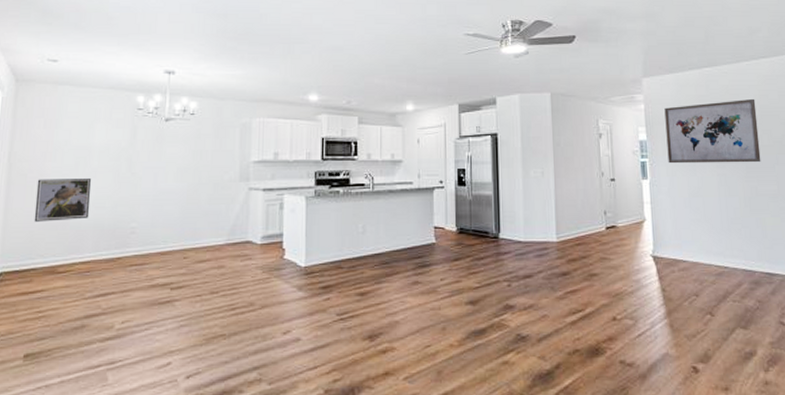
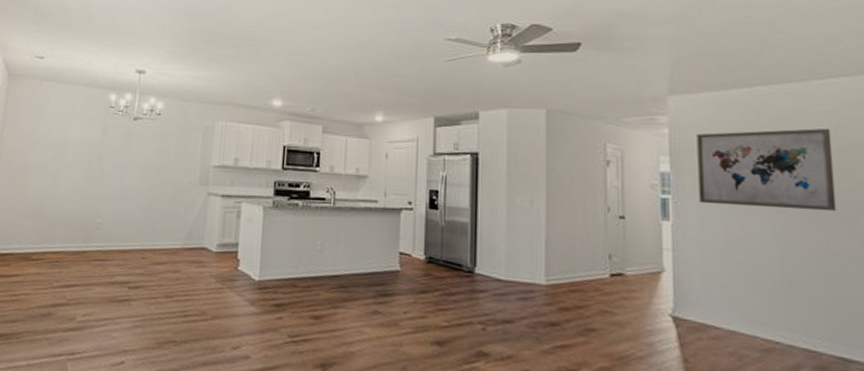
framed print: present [34,179,92,222] -> none [15,169,65,211]

